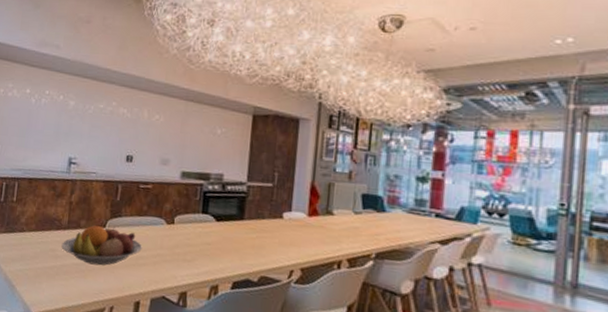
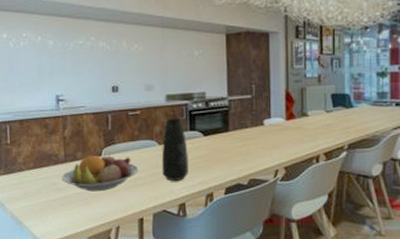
vase: none [166,197,197,267] -> present [161,118,188,182]

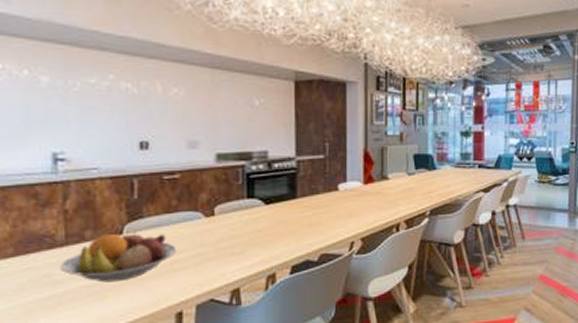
vase: present [161,118,188,182] -> none [208,182,244,263]

